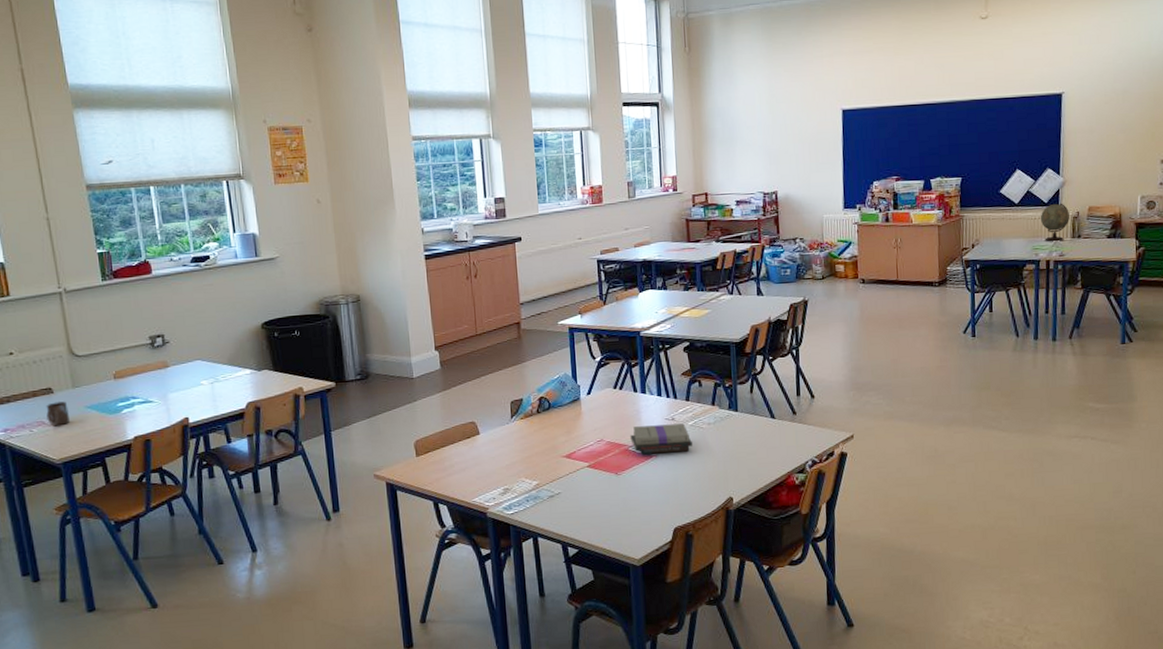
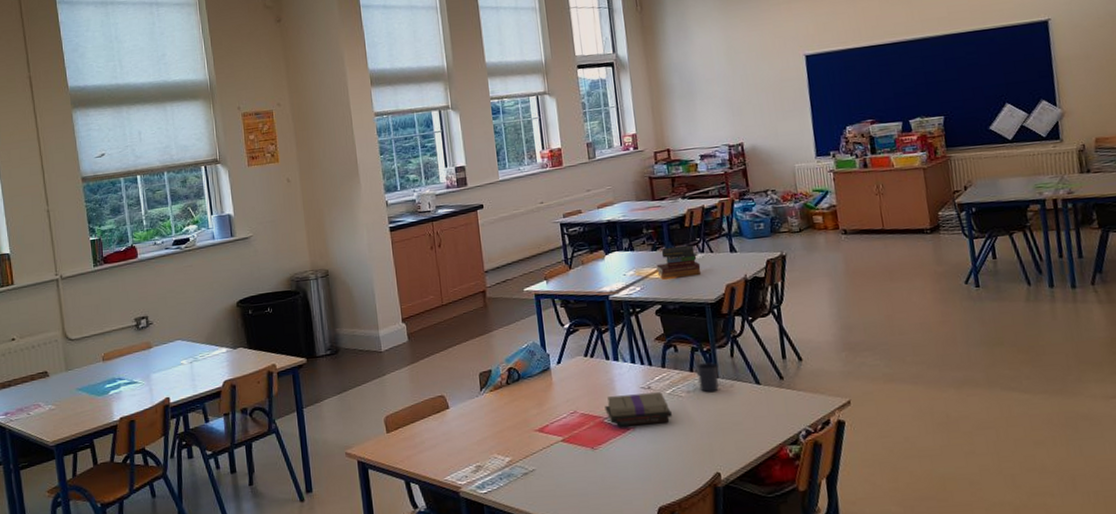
mug: present [46,401,70,427] -> none [42,384,62,409]
books: none [687,286,729,319] -> present [656,244,702,280]
cup: none [717,397,739,425] -> present [696,362,720,393]
globe: present [1040,203,1070,241] -> none [1039,136,1075,178]

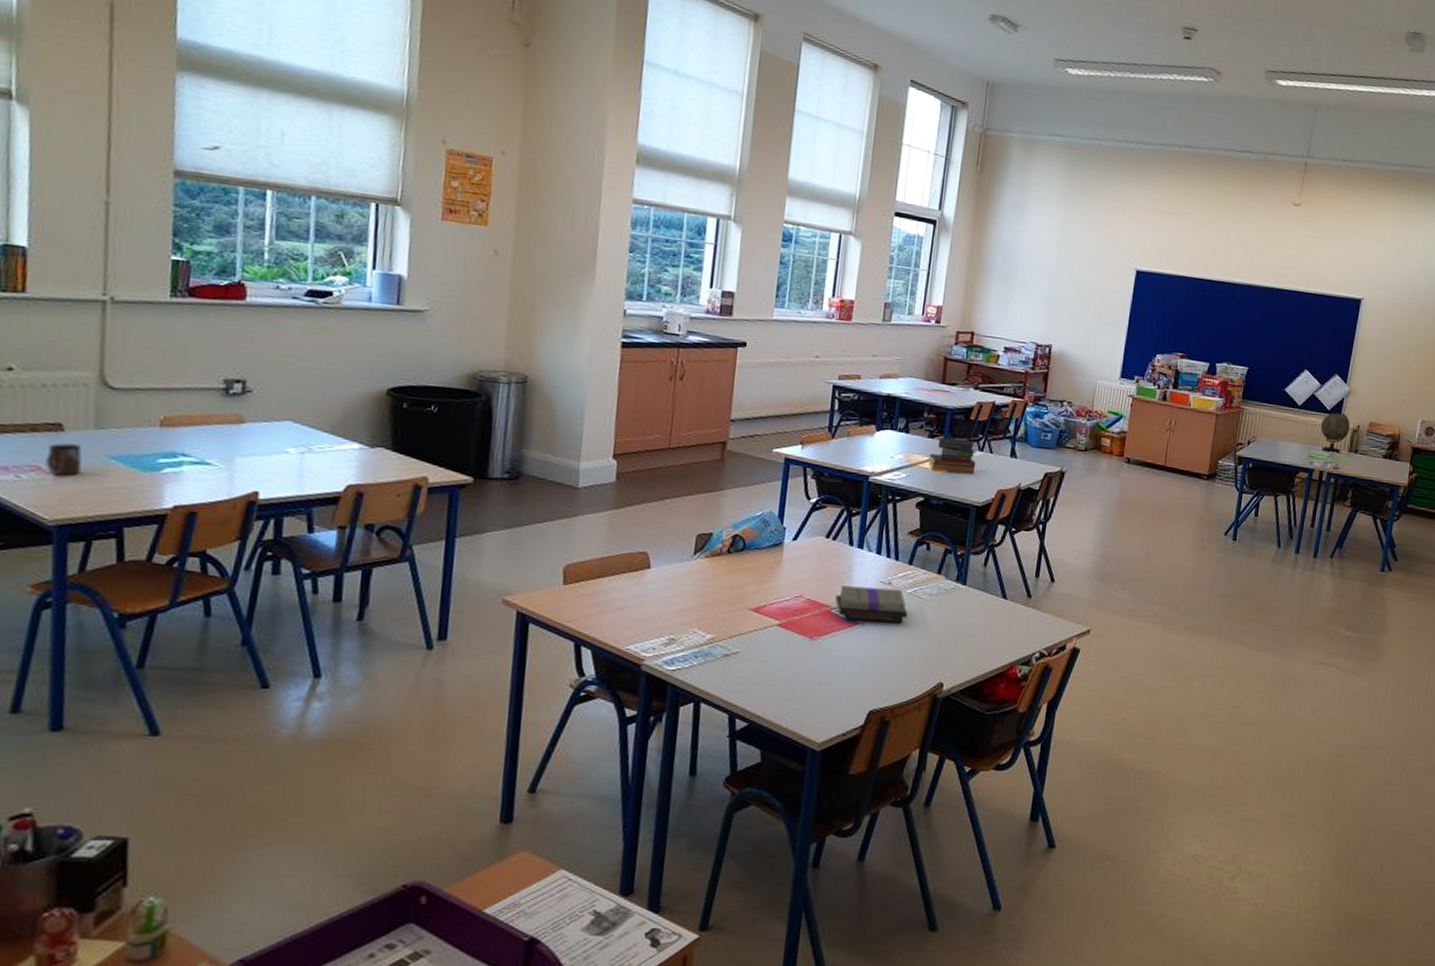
mug: none [42,384,62,409] -> present [45,443,83,477]
cup: present [696,362,720,393] -> none [943,567,969,599]
globe: none [1039,136,1075,178] -> present [1320,413,1350,454]

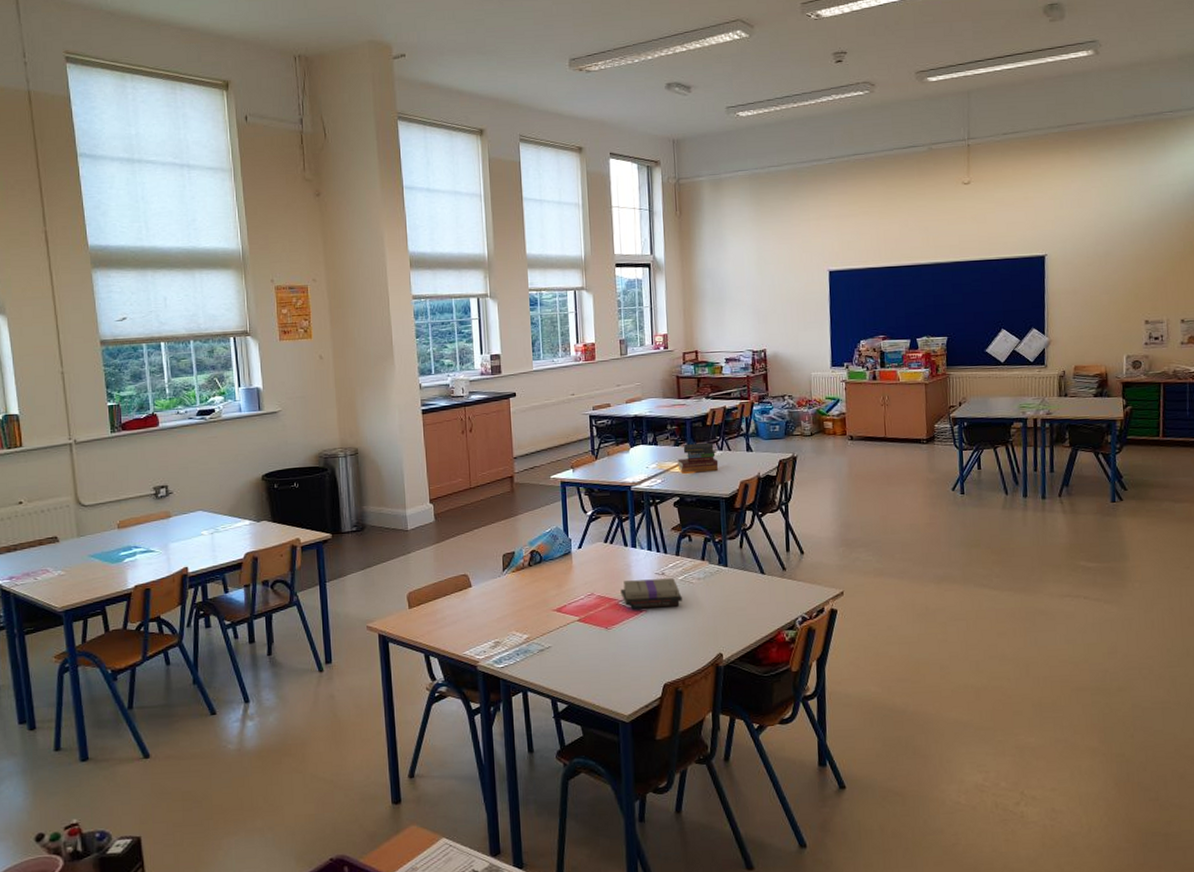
mug: present [45,443,83,477] -> none [51,550,73,575]
globe: present [1320,413,1350,454] -> none [1026,362,1056,400]

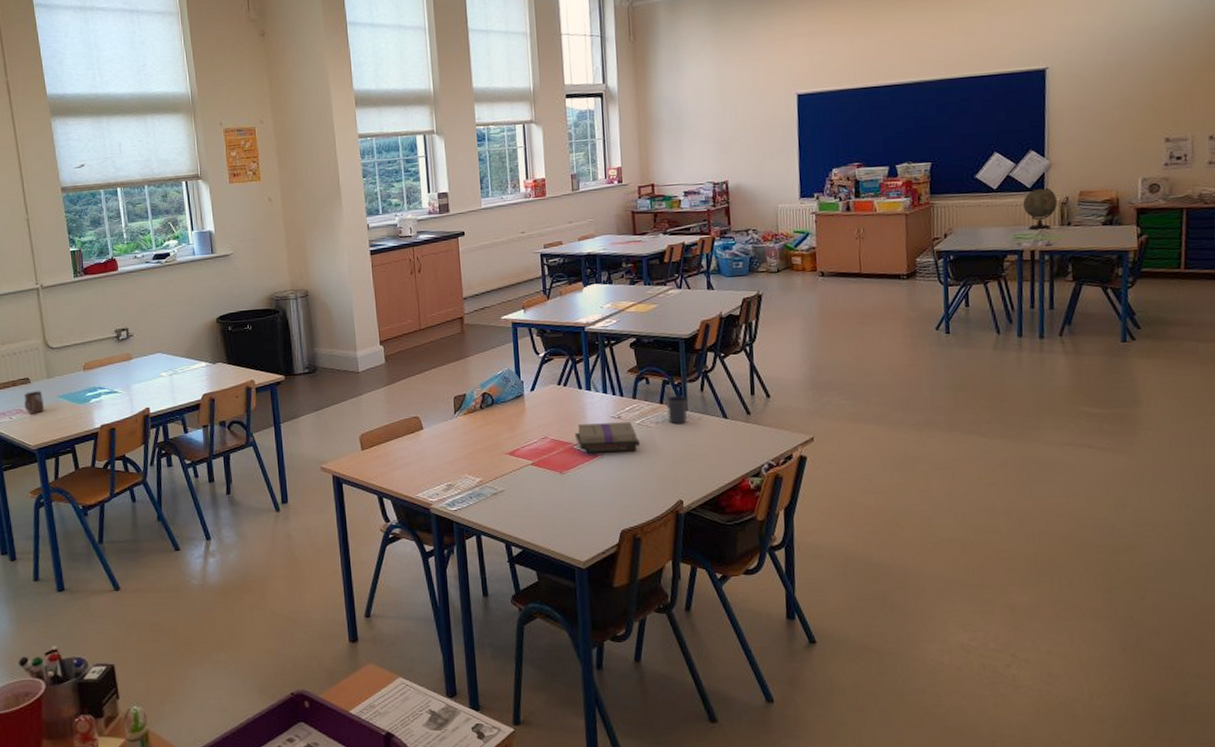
mug: none [51,550,73,575] -> present [24,391,44,415]
books: present [677,442,719,474] -> none [633,280,678,313]
cup: none [707,552,729,580] -> present [666,395,689,425]
globe: none [1026,362,1056,400] -> present [1022,187,1057,230]

